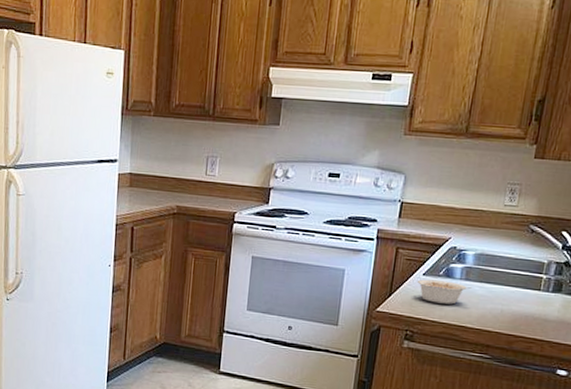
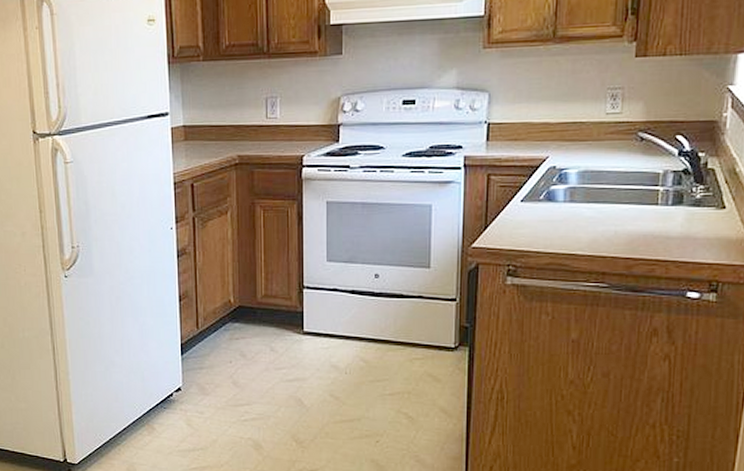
legume: present [417,279,472,305] -> none [514,205,578,231]

